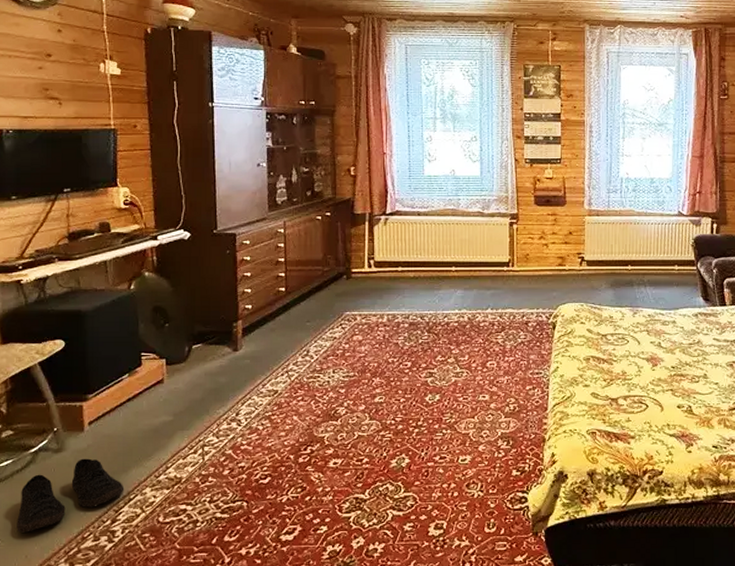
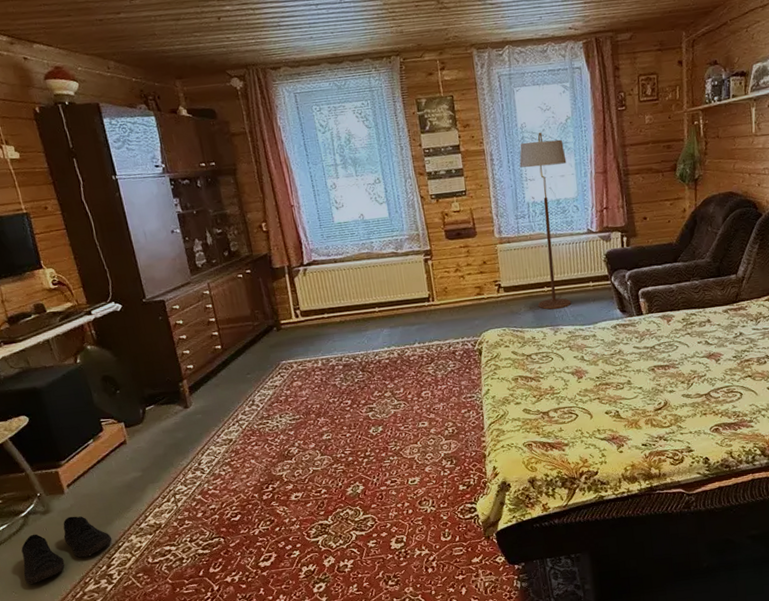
floor lamp: none [618,110,665,289] -> present [519,132,572,310]

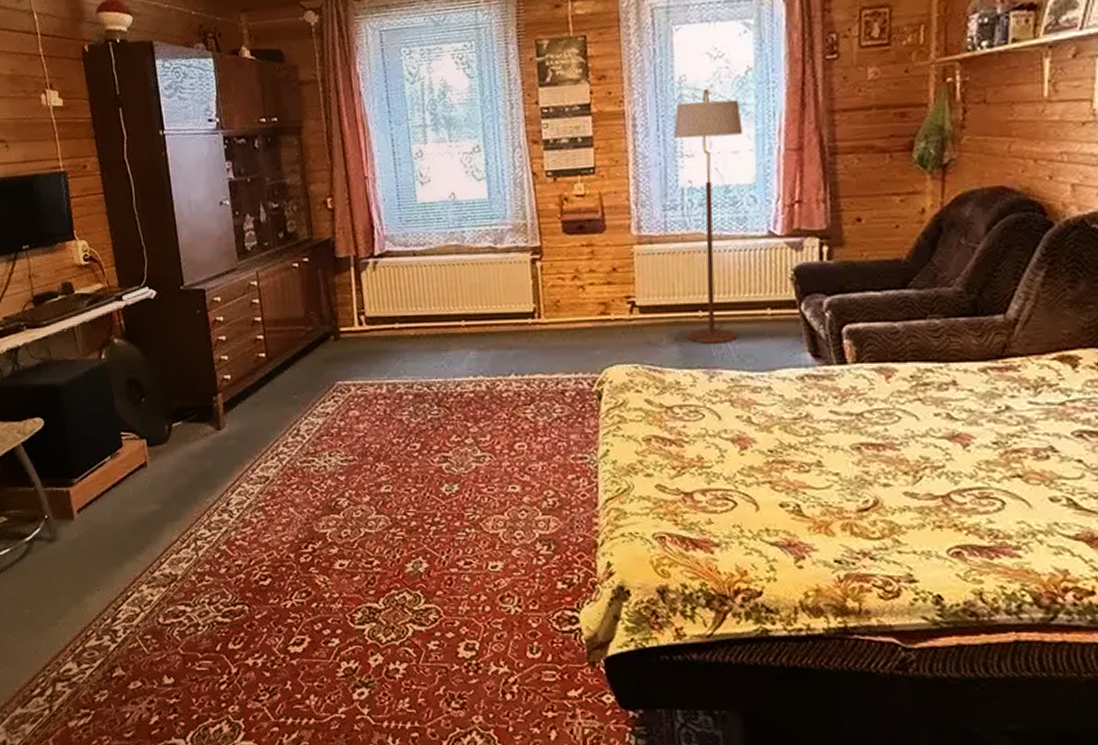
shoe: present [21,516,112,584] -> none [22,549,121,627]

